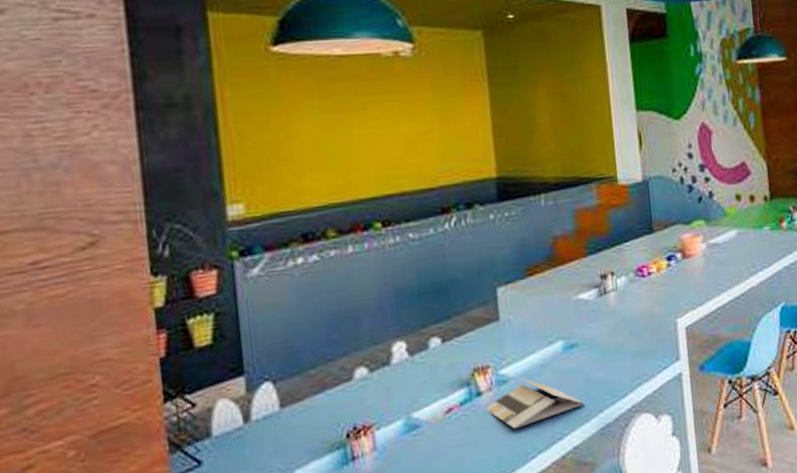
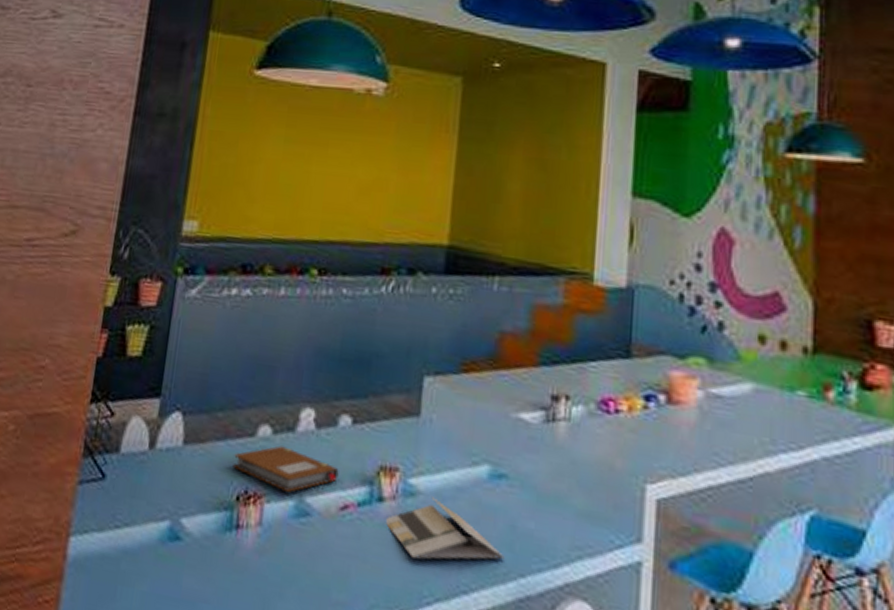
notebook: none [335,379,439,416] -> present [233,445,339,492]

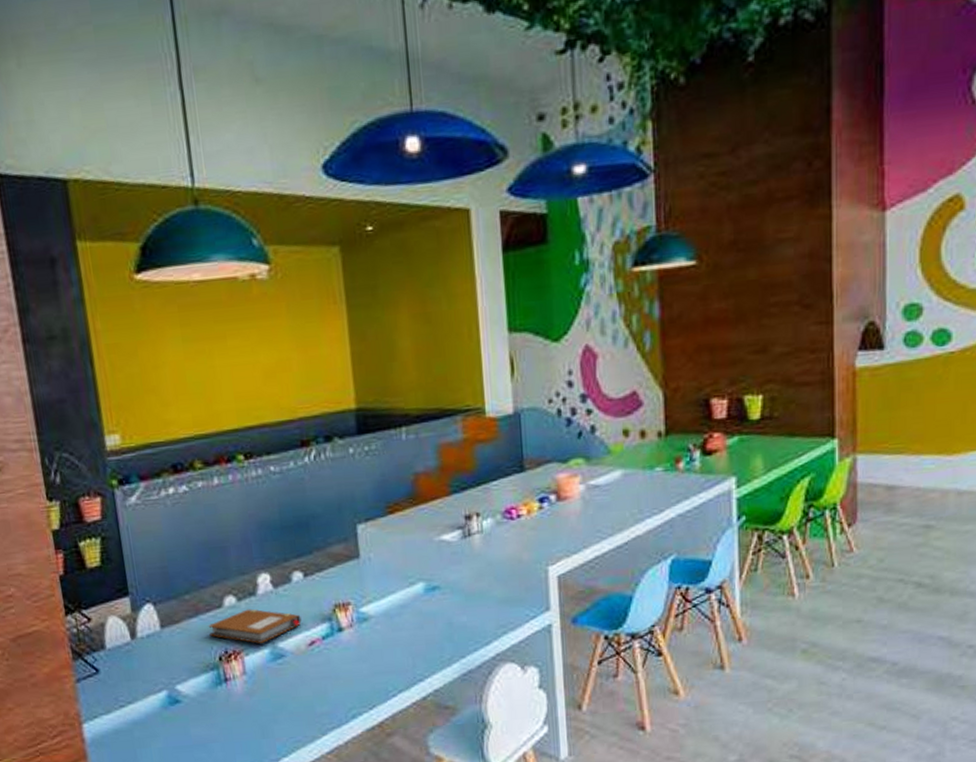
brochure: present [386,497,505,560] -> none [348,617,447,666]

